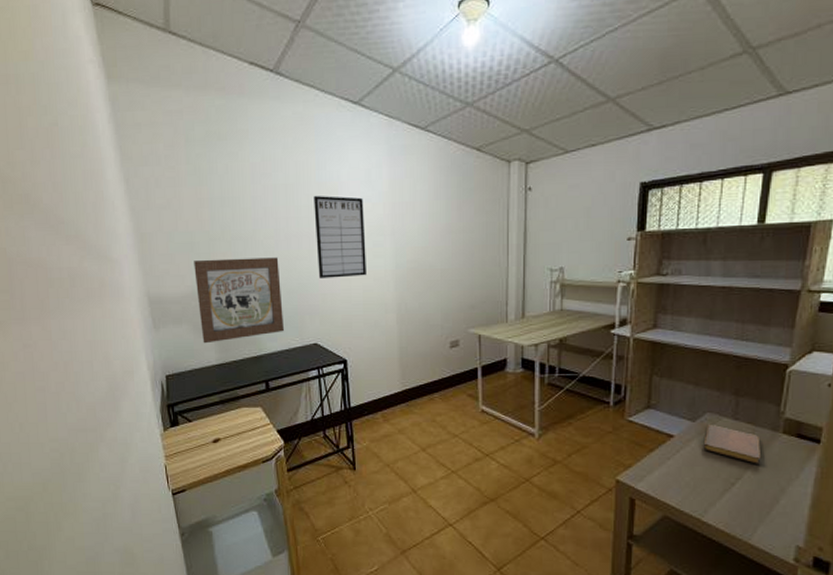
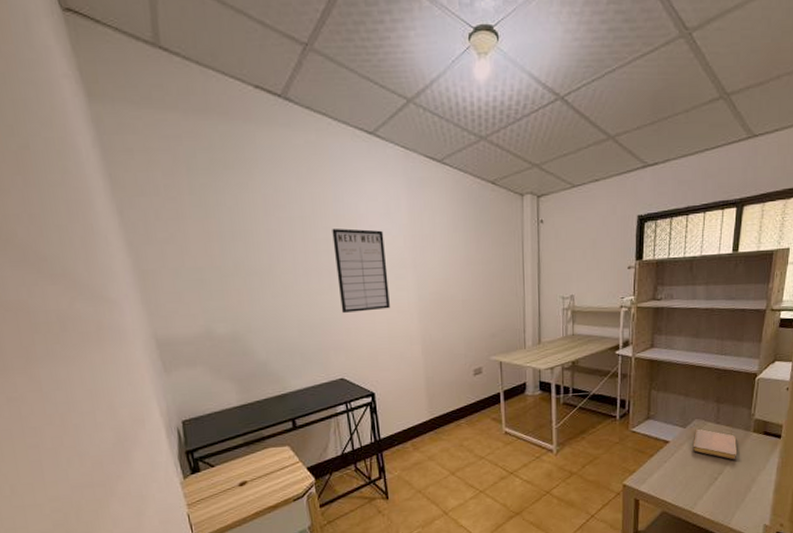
wall art: present [194,257,284,344] -> none [205,293,308,385]

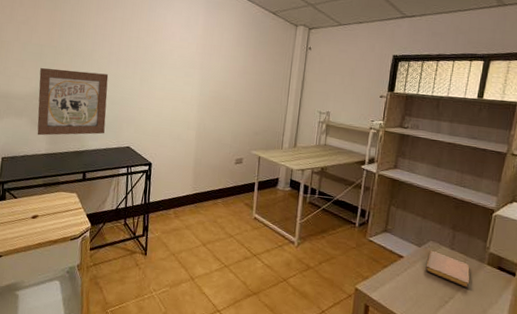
wall art: none [205,293,308,385] -> present [37,68,109,136]
writing board: present [332,228,390,313] -> none [138,31,182,98]

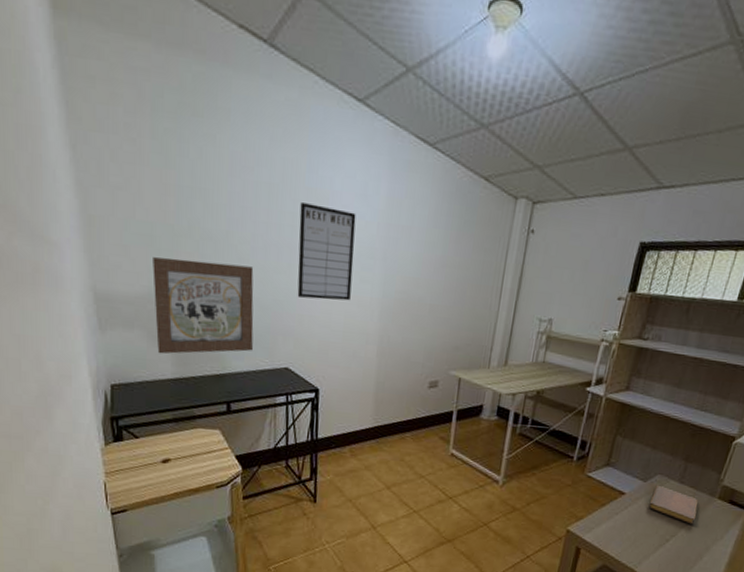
writing board: none [138,31,182,98] -> present [297,203,356,301]

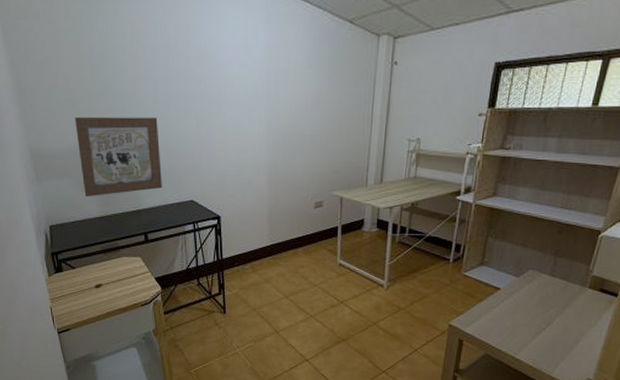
writing board: present [297,203,356,301] -> none [192,59,241,140]
notebook: present [648,485,698,525] -> none [523,279,570,313]

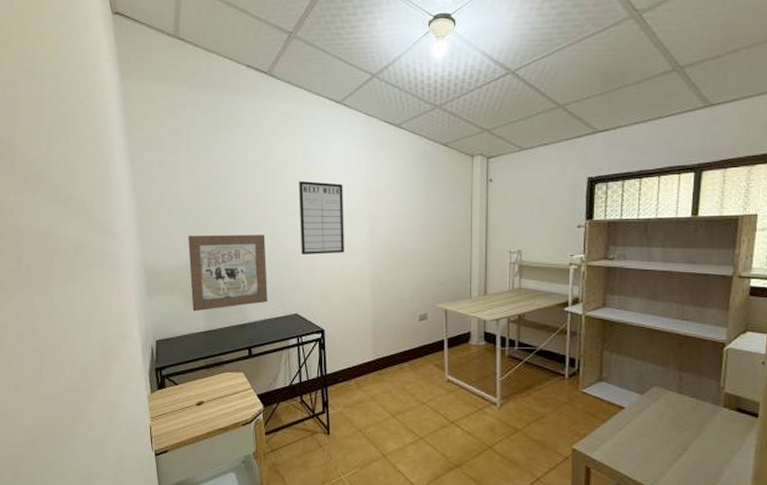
writing board: none [192,59,241,140] -> present [299,181,344,254]

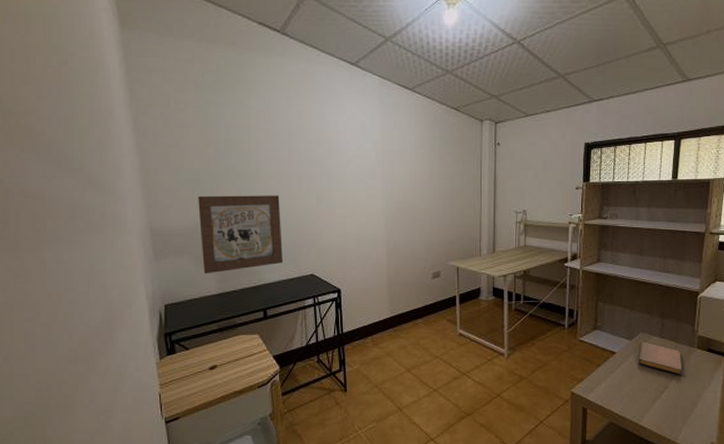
writing board: present [299,181,344,254] -> none [314,142,360,215]
notebook: none [651,397,705,436] -> present [638,342,682,375]

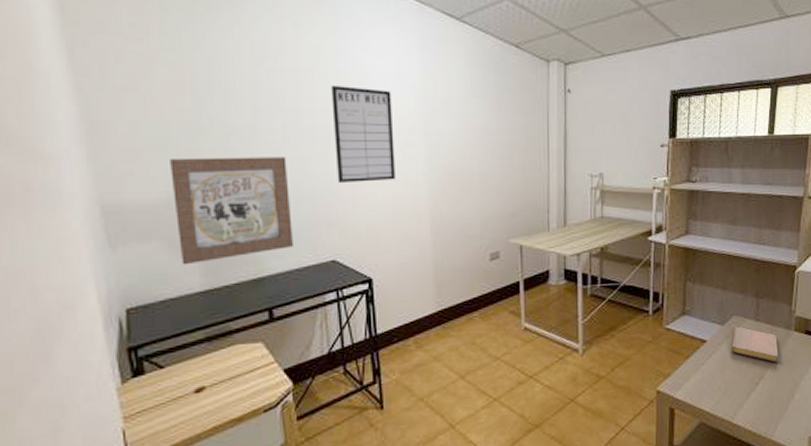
writing board: none [314,142,360,215] -> present [331,86,395,183]

